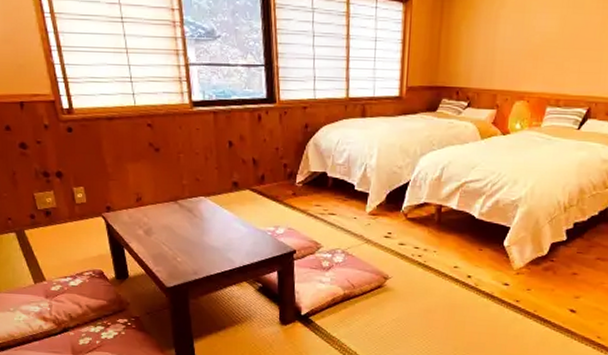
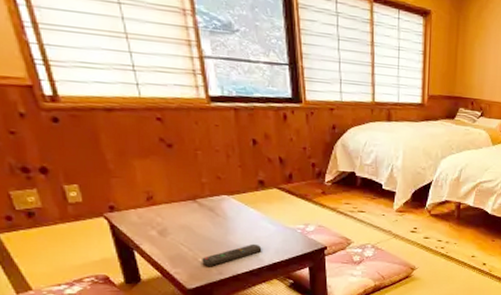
remote control: none [180,245,234,266] -> present [202,243,262,266]

